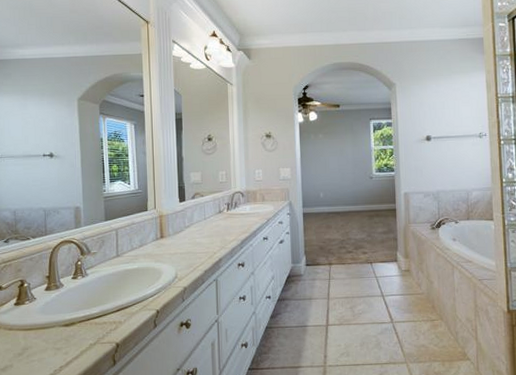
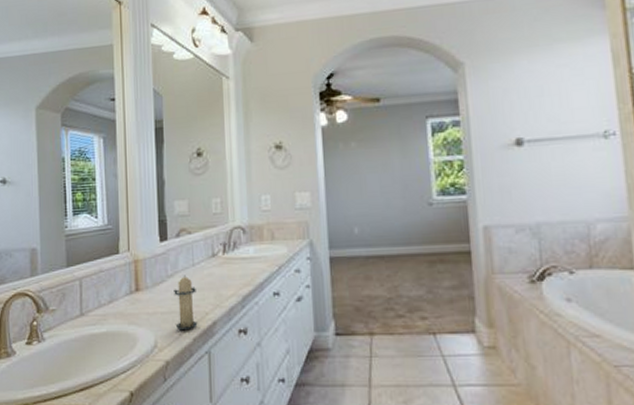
candle: none [190,226,208,266] -> present [174,275,198,331]

